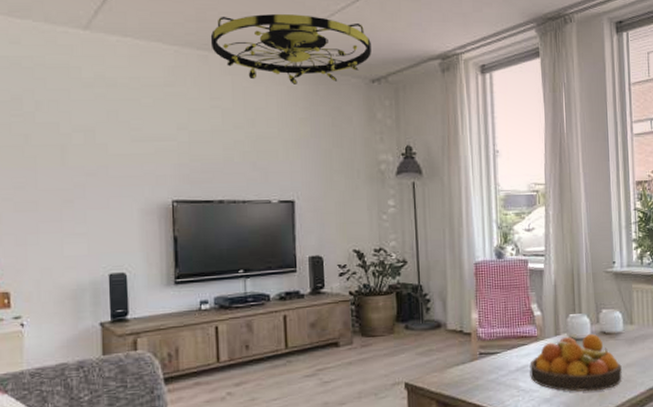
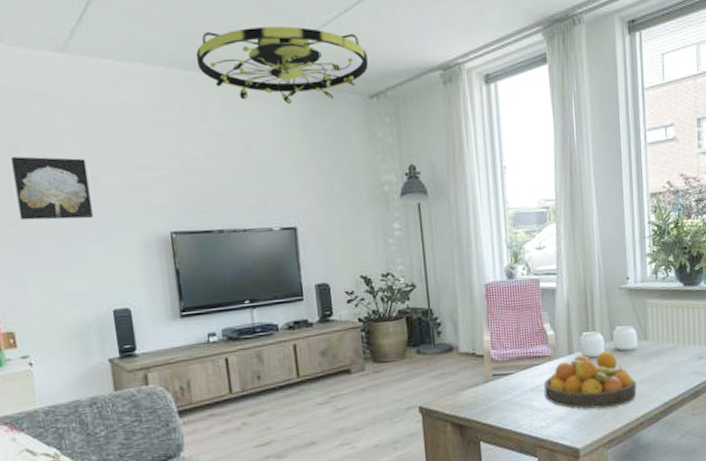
wall art: none [25,124,99,185] -> present [10,156,93,221]

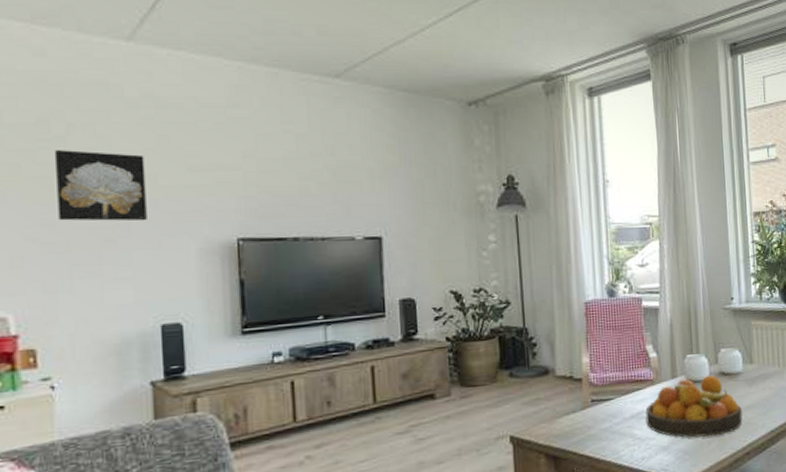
ceiling light fixture: present [196,26,368,104] -> none [281,28,467,107]

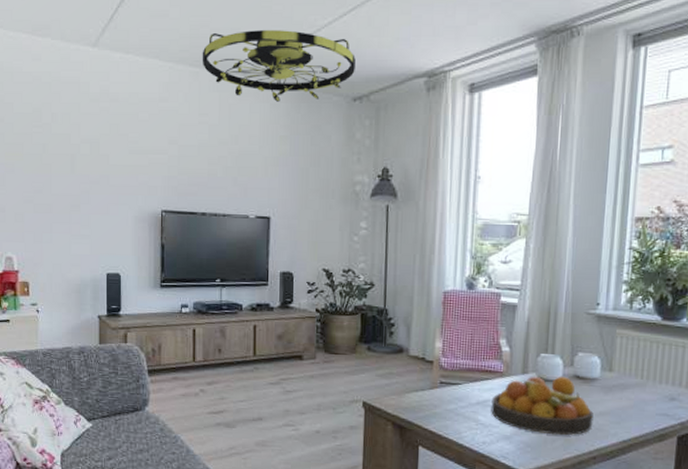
wall art: present [54,150,147,221] -> none [43,134,101,192]
ceiling light fixture: none [281,28,467,107] -> present [202,30,356,102]

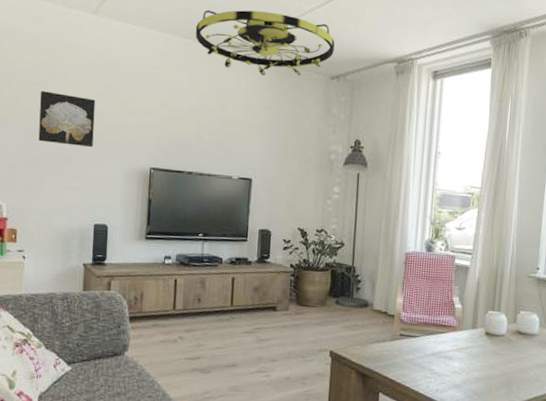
wall art: none [43,134,101,192] -> present [38,91,96,148]
fruit bowl: present [491,376,594,436] -> none [444,331,532,385]

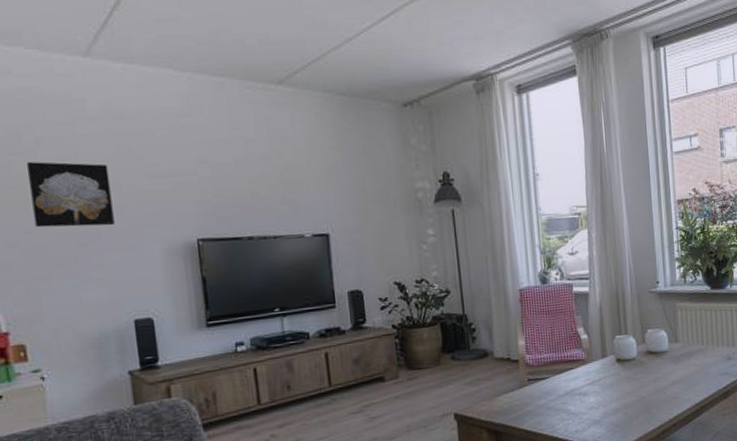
ceiling light fixture: present [195,10,335,76] -> none [226,35,402,111]

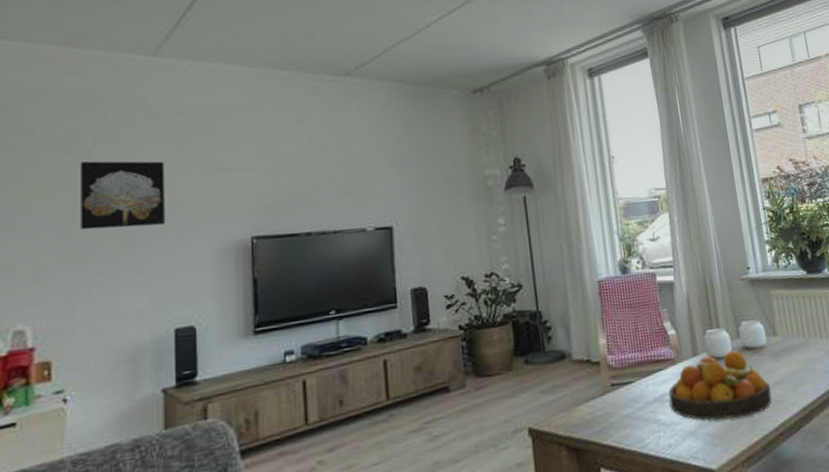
fruit bowl: none [578,354,669,412] -> present [668,350,772,421]

